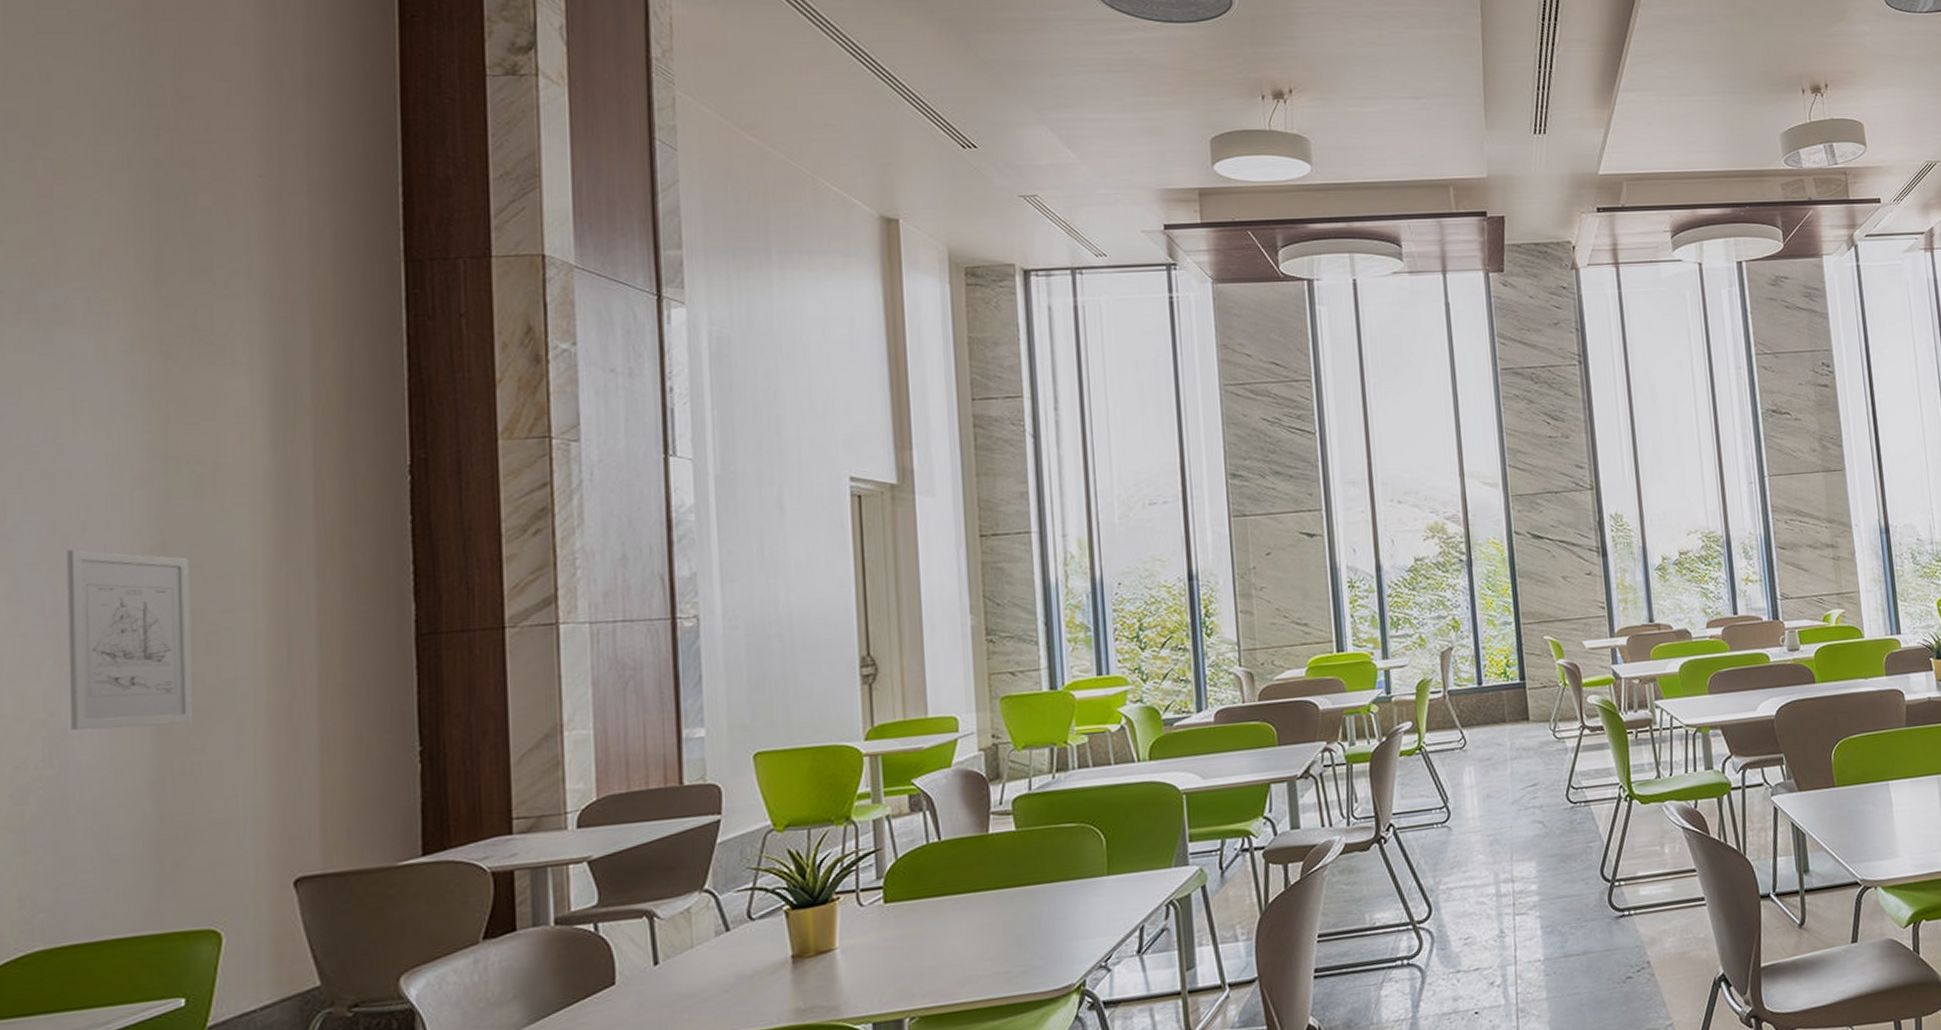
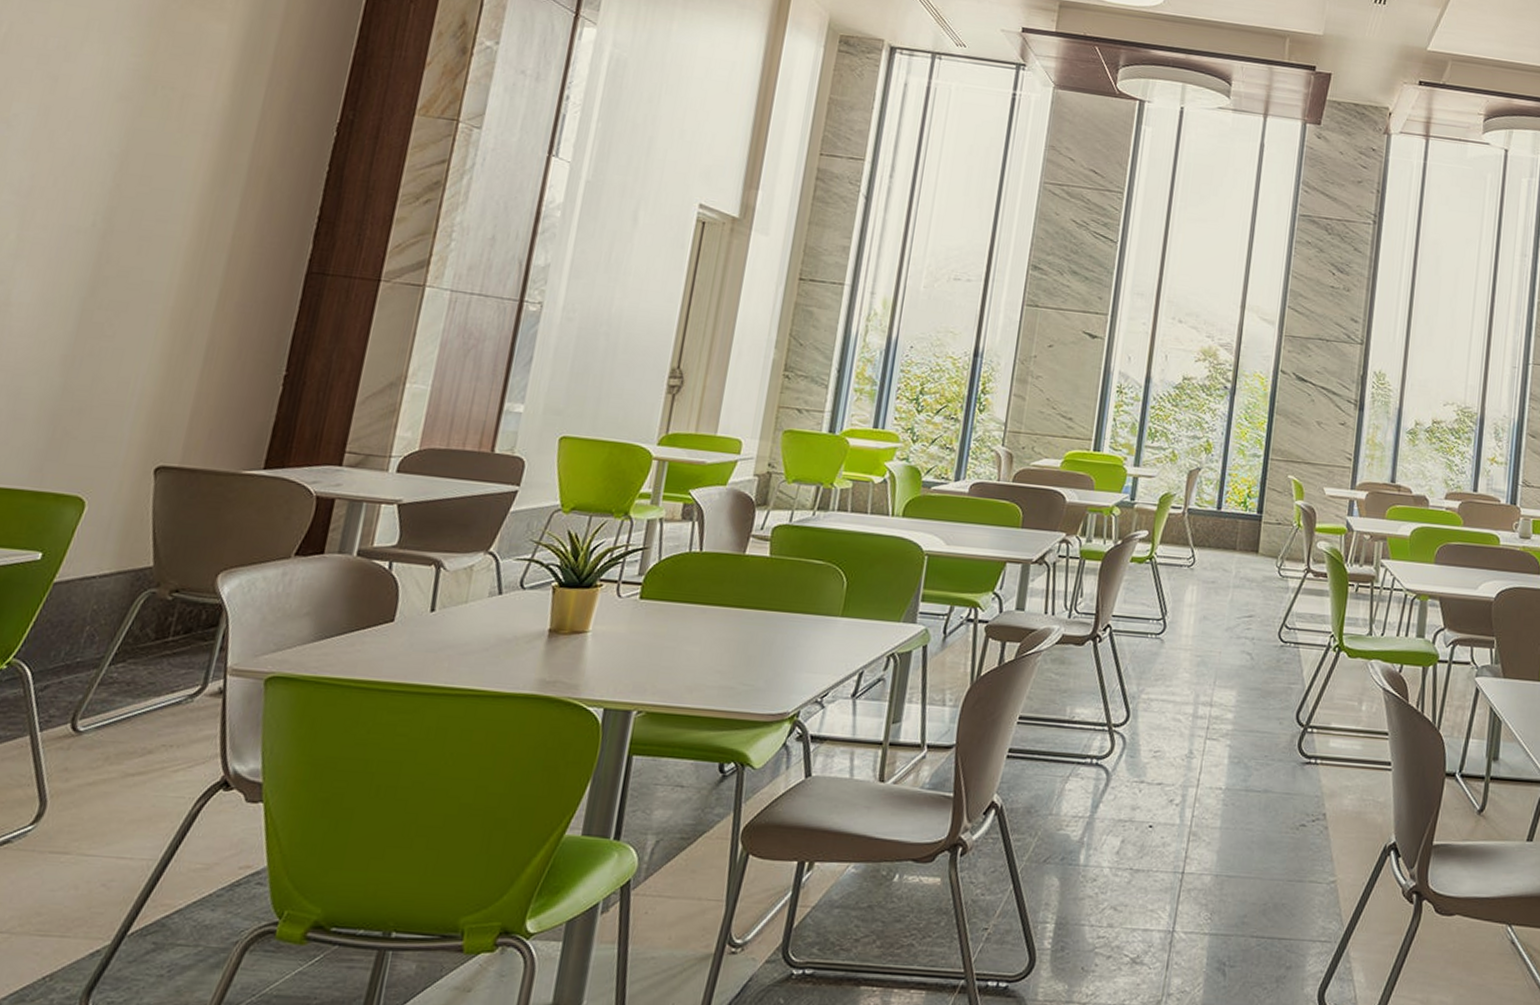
wall art: present [67,549,194,730] -> none [14,144,143,313]

